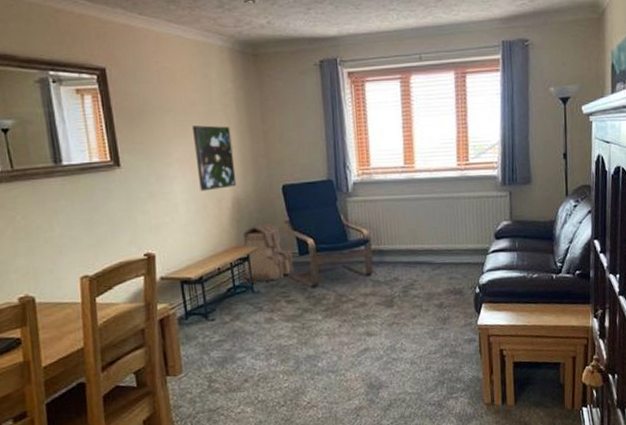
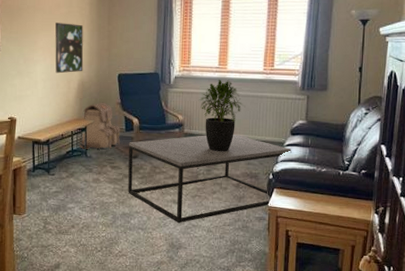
coffee table: none [305,245,498,359] -> present [128,135,292,224]
potted plant: none [384,181,441,269] -> present [198,80,245,152]

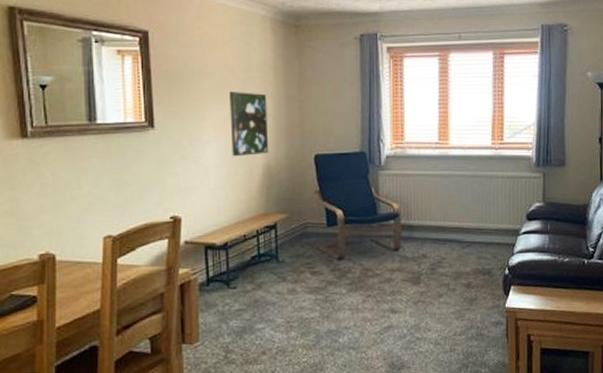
backpack: present [79,102,120,149] -> none [268,191,321,252]
coffee table: present [128,135,292,224] -> none [332,224,529,338]
potted plant: present [198,80,245,152] -> none [416,158,473,246]

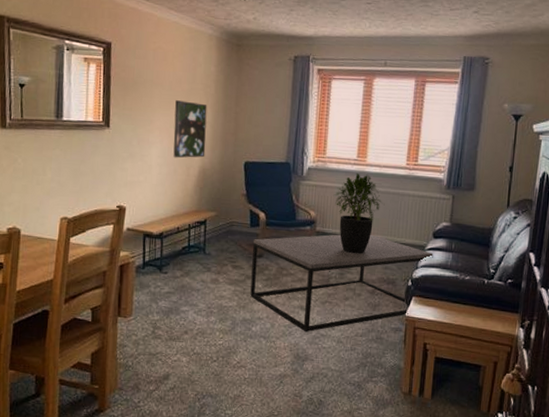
coffee table: none [332,224,529,338] -> present [250,234,433,332]
potted plant: none [416,158,473,246] -> present [333,173,385,254]

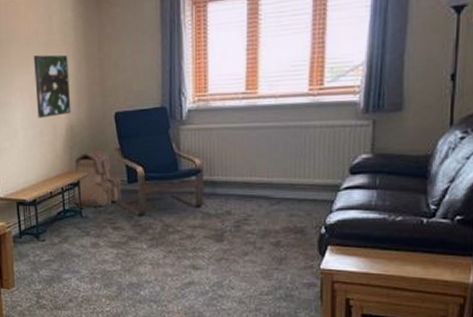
backpack: none [197,192,244,246] -> present [72,149,122,208]
coffee table: present [250,234,433,332] -> none [133,179,352,294]
potted plant: present [333,173,385,254] -> none [220,108,285,203]

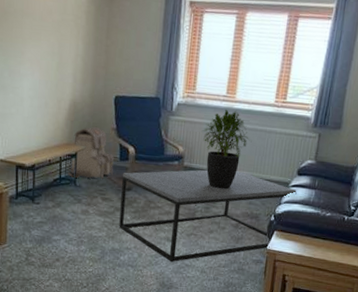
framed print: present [34,54,71,119] -> none [44,31,78,91]
coffee table: none [133,179,352,294] -> present [119,169,297,262]
potted plant: none [220,108,285,203] -> present [201,110,252,190]

